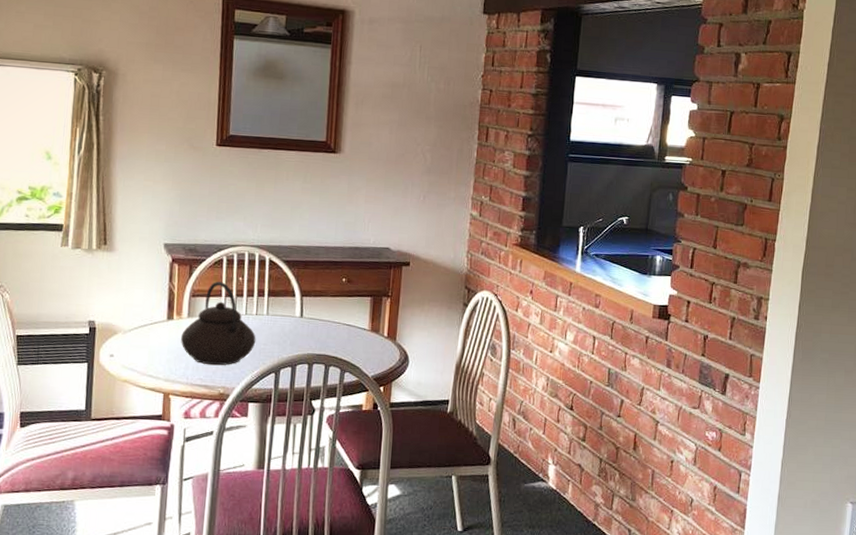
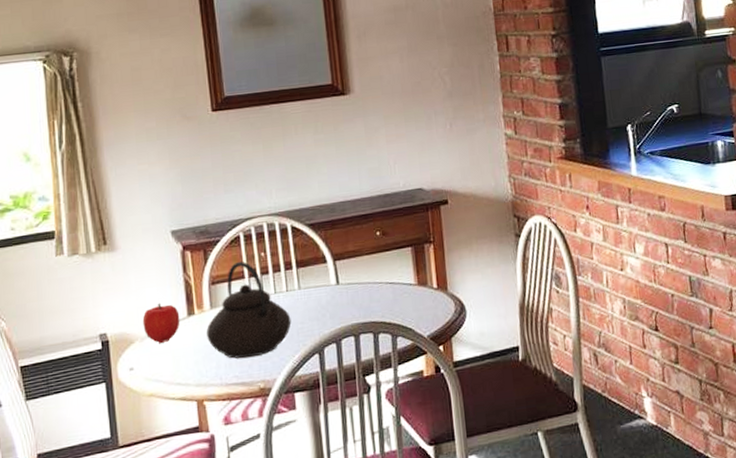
fruit: none [127,303,161,338] -> present [142,303,180,343]

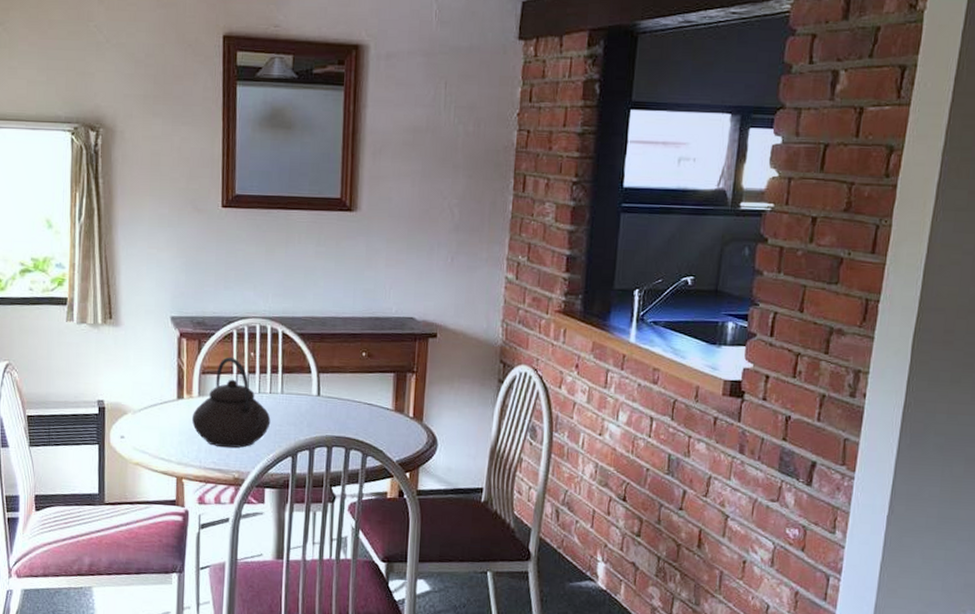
fruit: present [142,303,180,343] -> none [136,382,170,419]

